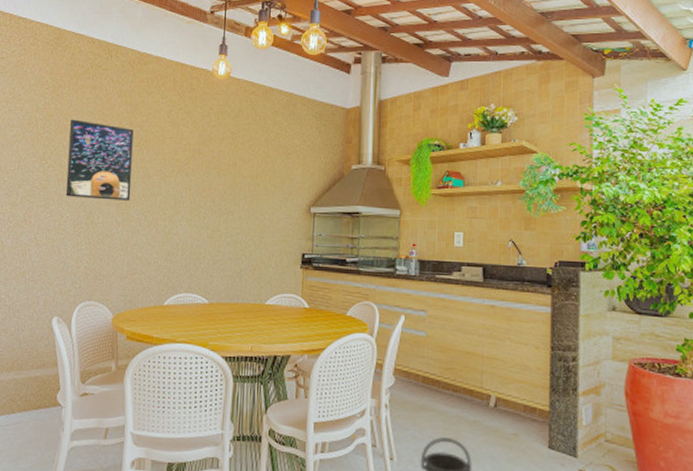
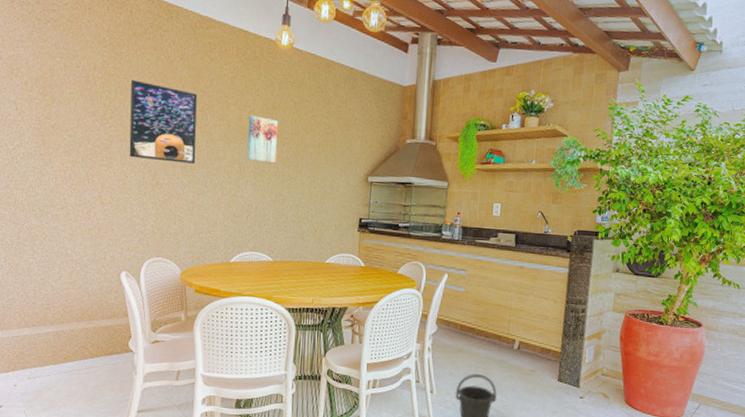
wall art: none [183,148,214,197] -> present [247,116,278,164]

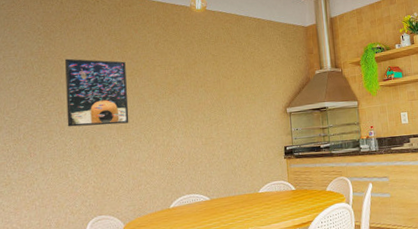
wall art: present [247,116,278,164] -> none [173,72,203,112]

